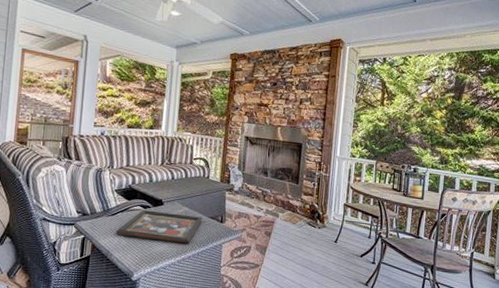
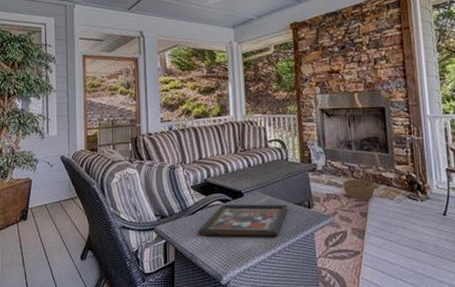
basket: none [254,202,283,221] -> present [343,179,376,200]

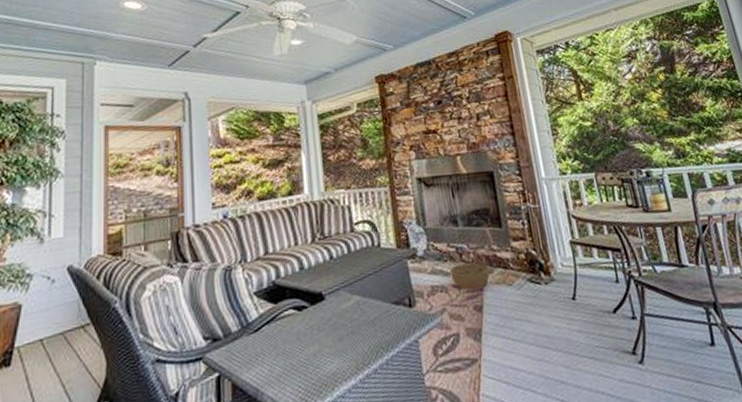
decorative tray: present [197,204,288,237] -> none [263,305,383,361]

